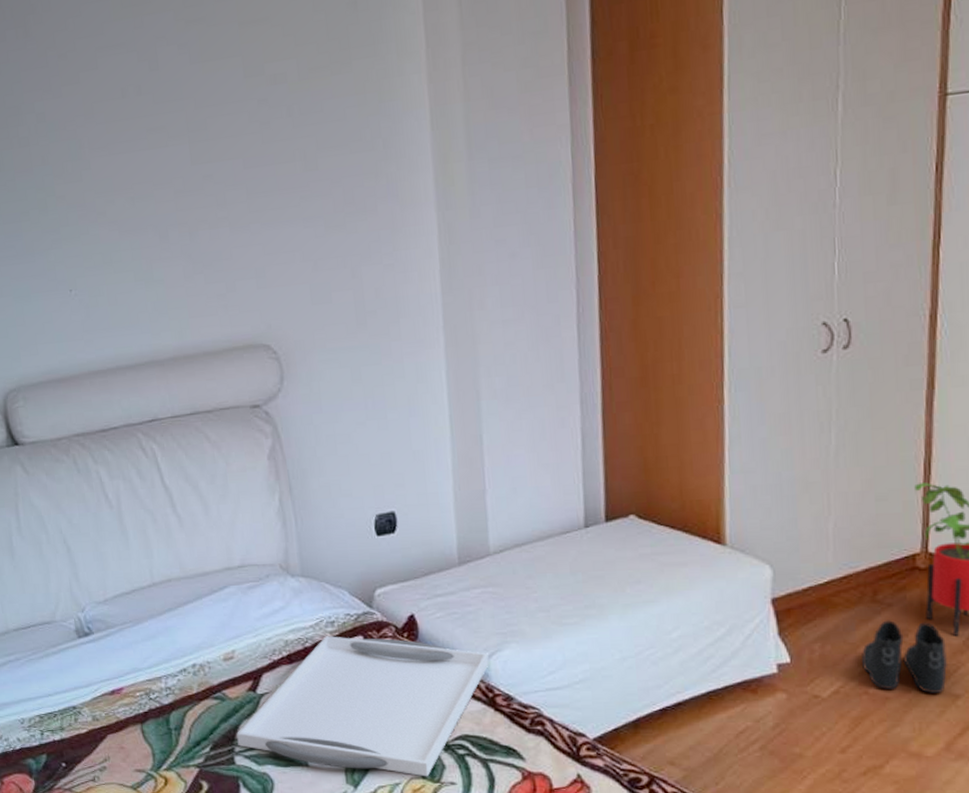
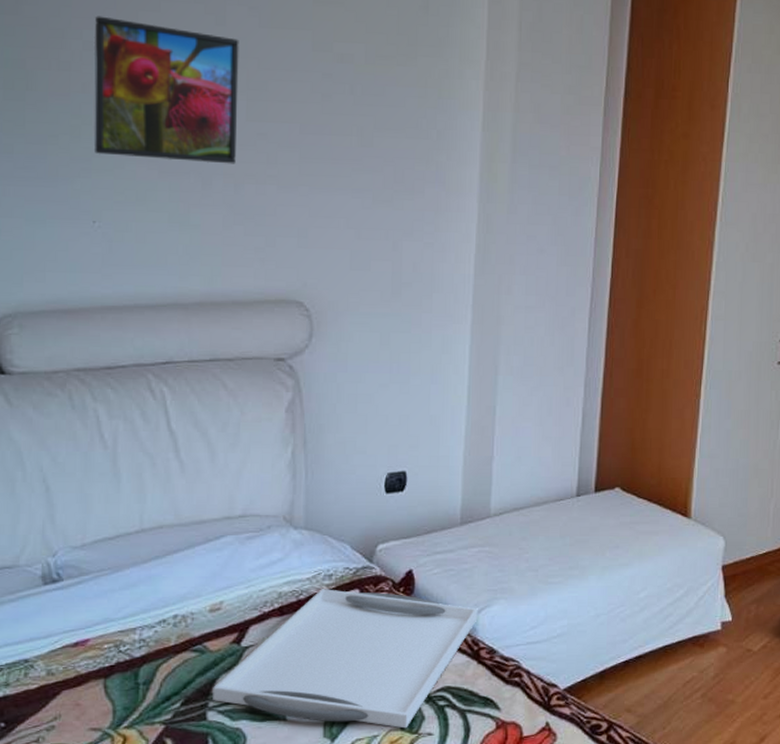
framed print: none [43,81,188,223] -> present [93,16,239,164]

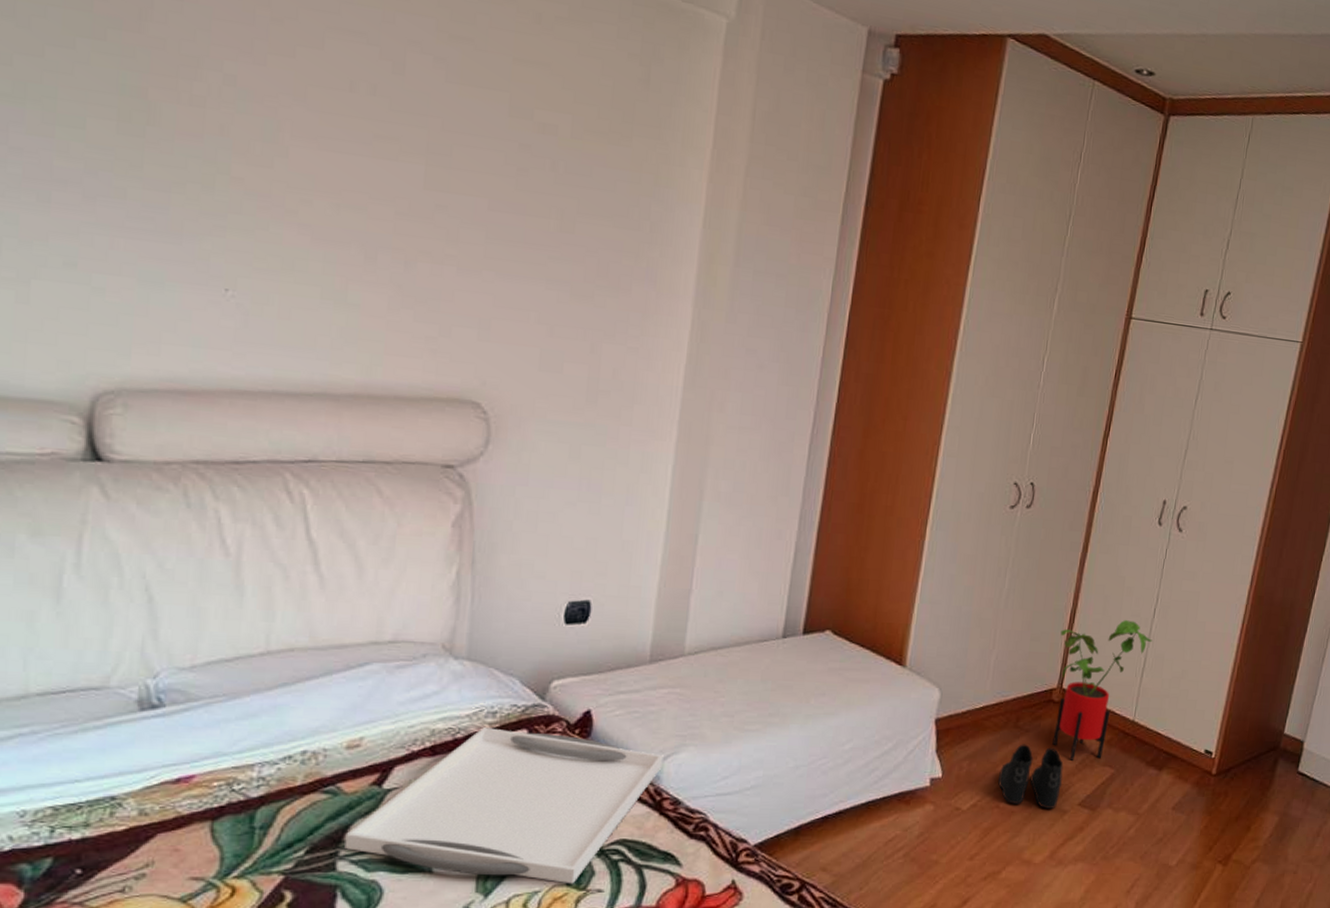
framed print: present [93,16,239,164] -> none [230,46,420,238]

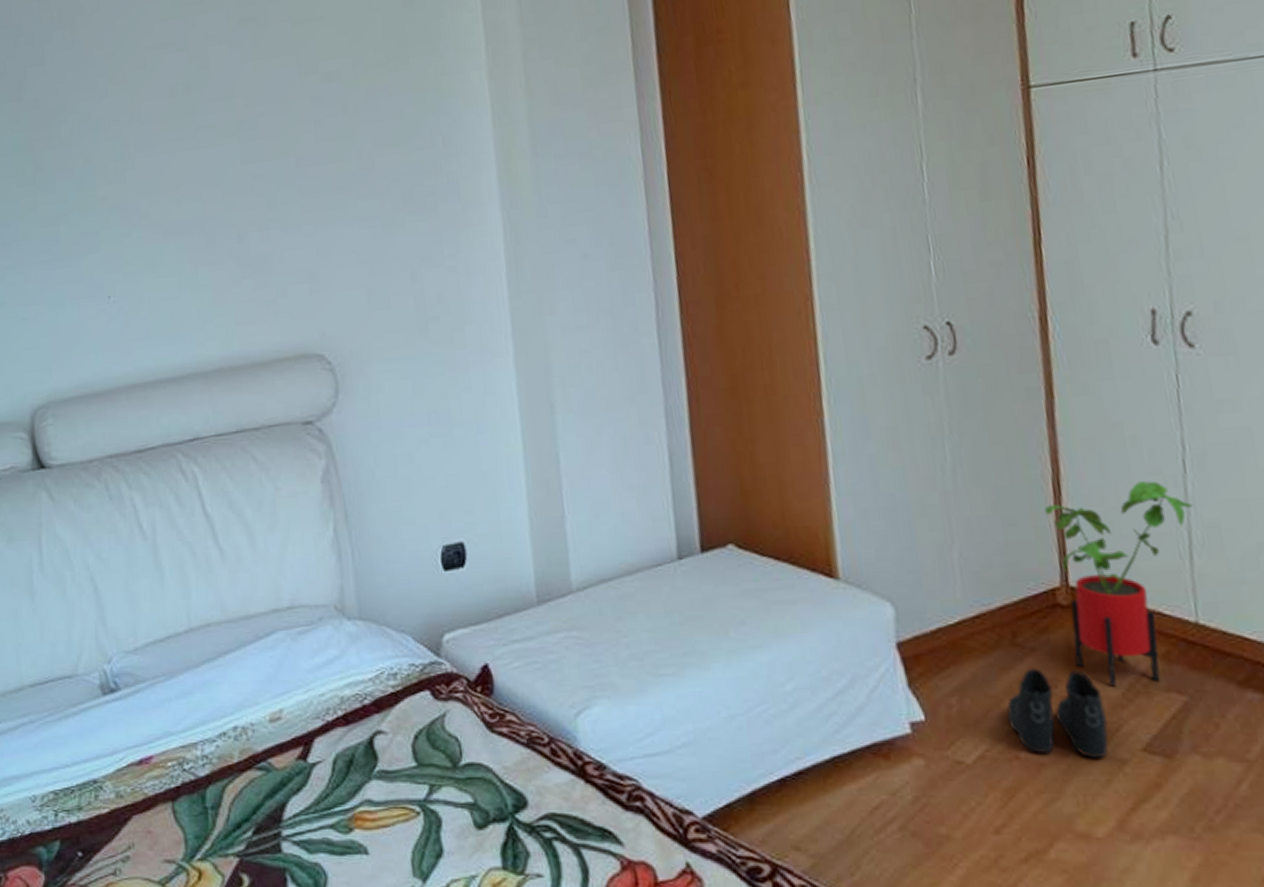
serving tray: present [344,727,663,884] -> none [284,691,577,868]

